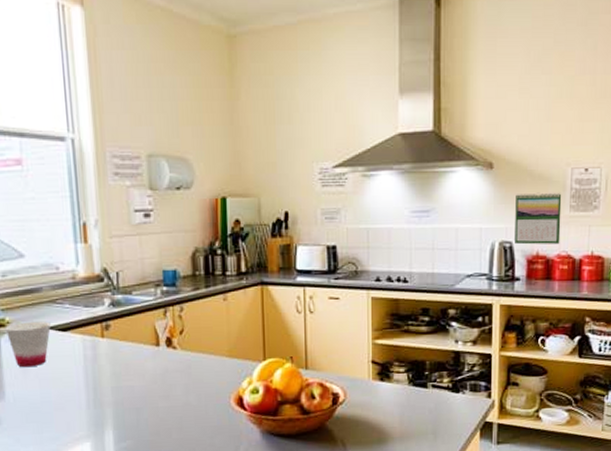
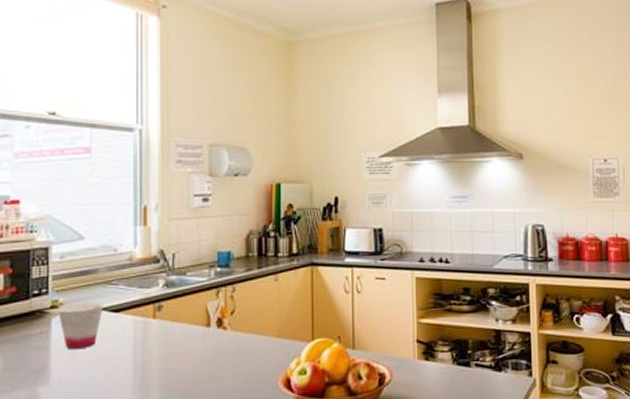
calendar: present [515,192,562,245] -> none [544,180,587,228]

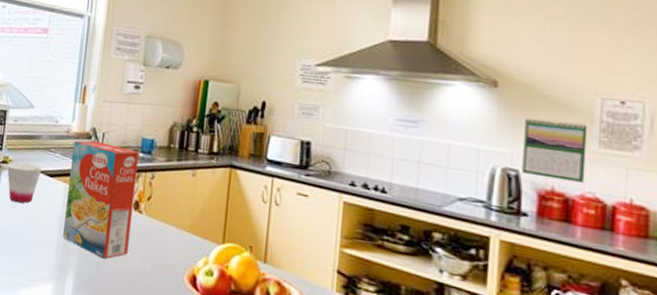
cereal box: none [138,263,216,386] -> present [62,140,139,259]
calendar: none [544,180,587,228] -> present [522,118,588,183]

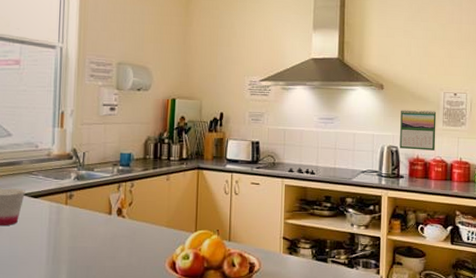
cereal box: present [62,140,139,259] -> none [51,160,119,262]

